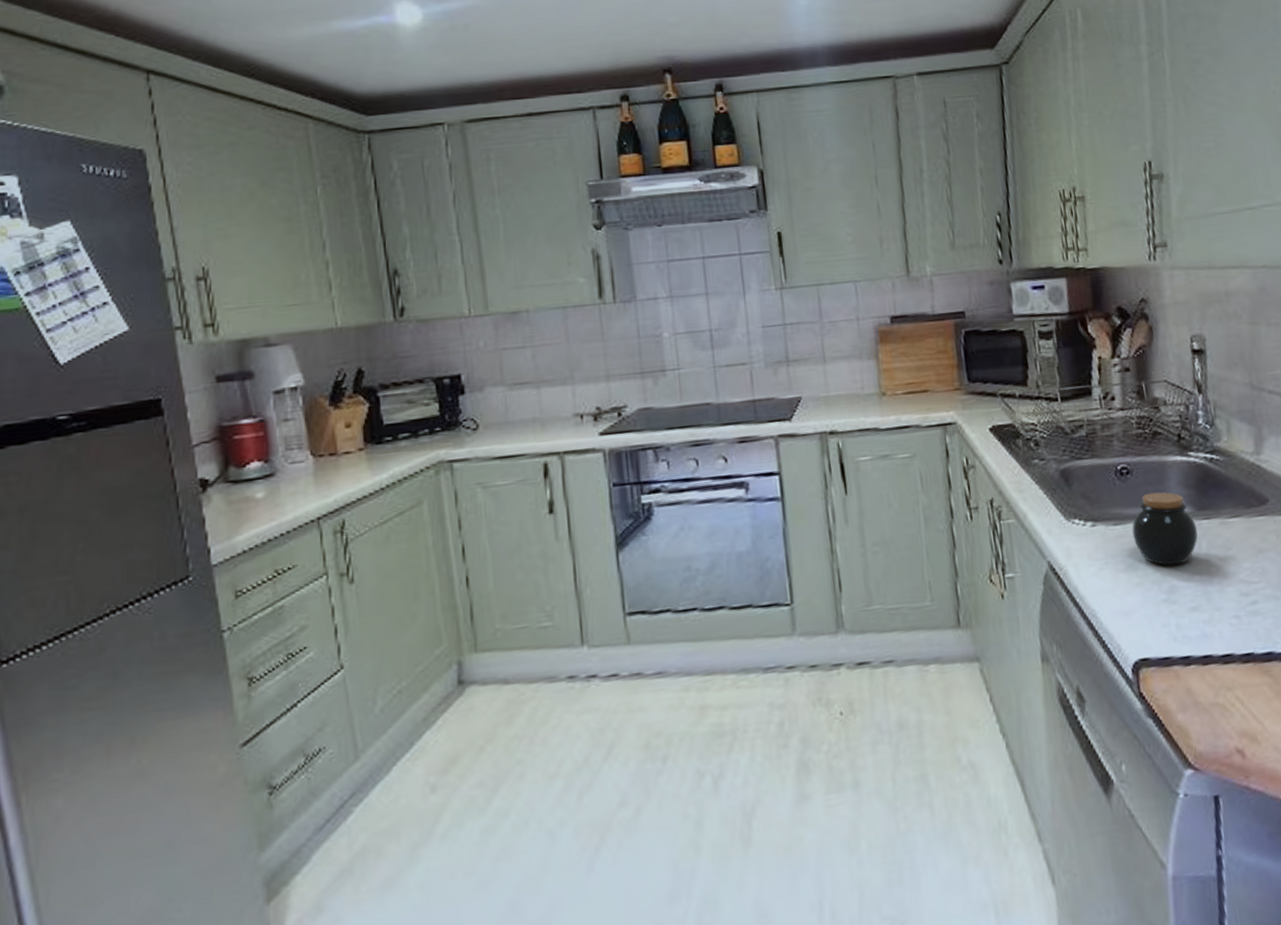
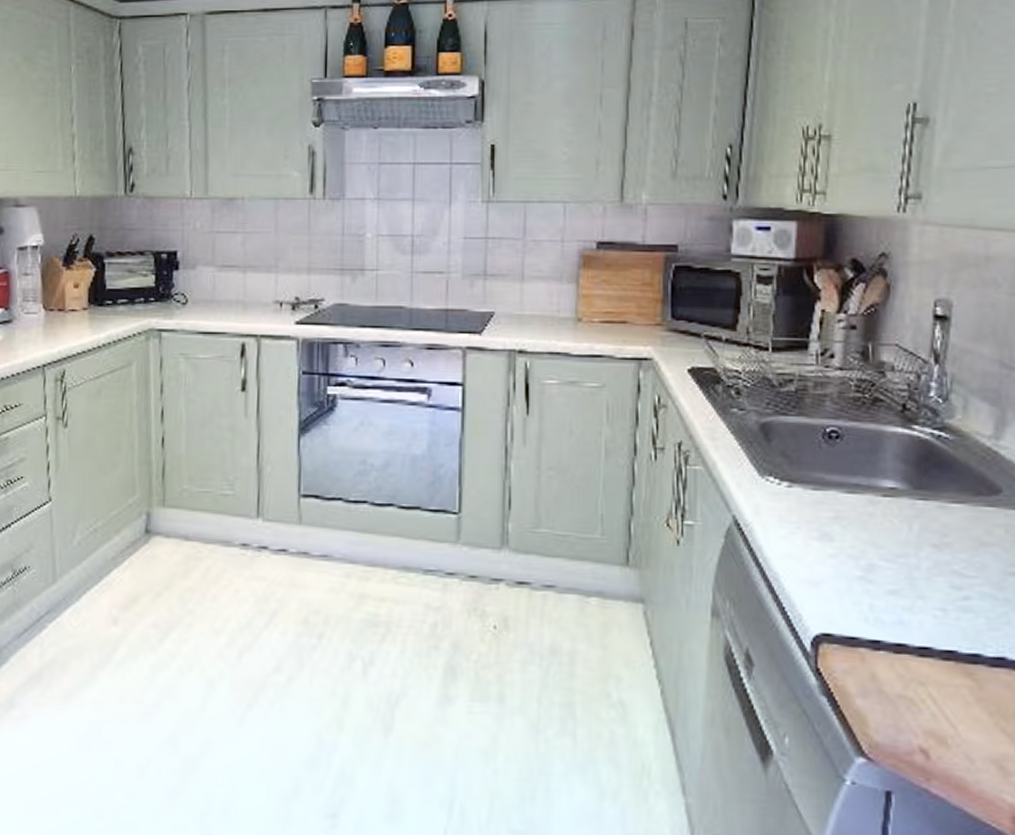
jar: present [1132,492,1198,566] -> none [833,462,911,543]

